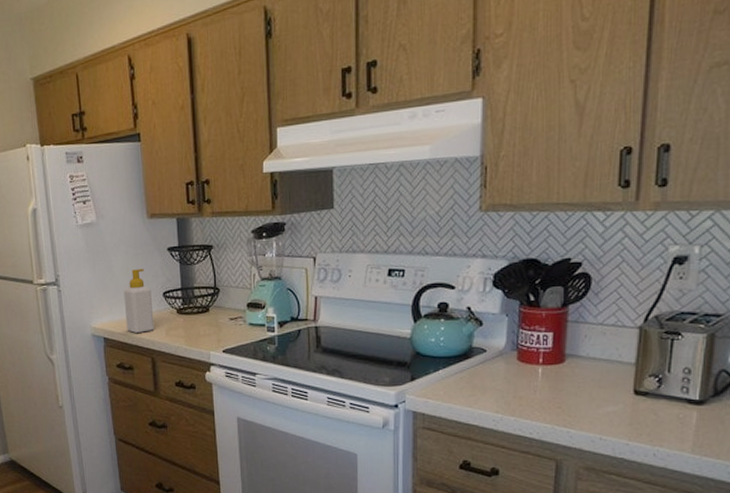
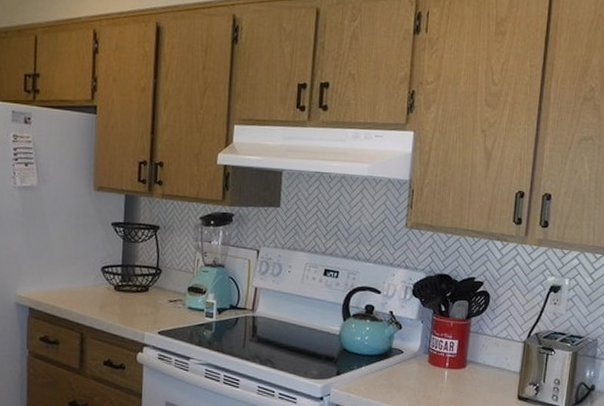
soap bottle: present [123,268,155,333] -> none [57,239,89,306]

